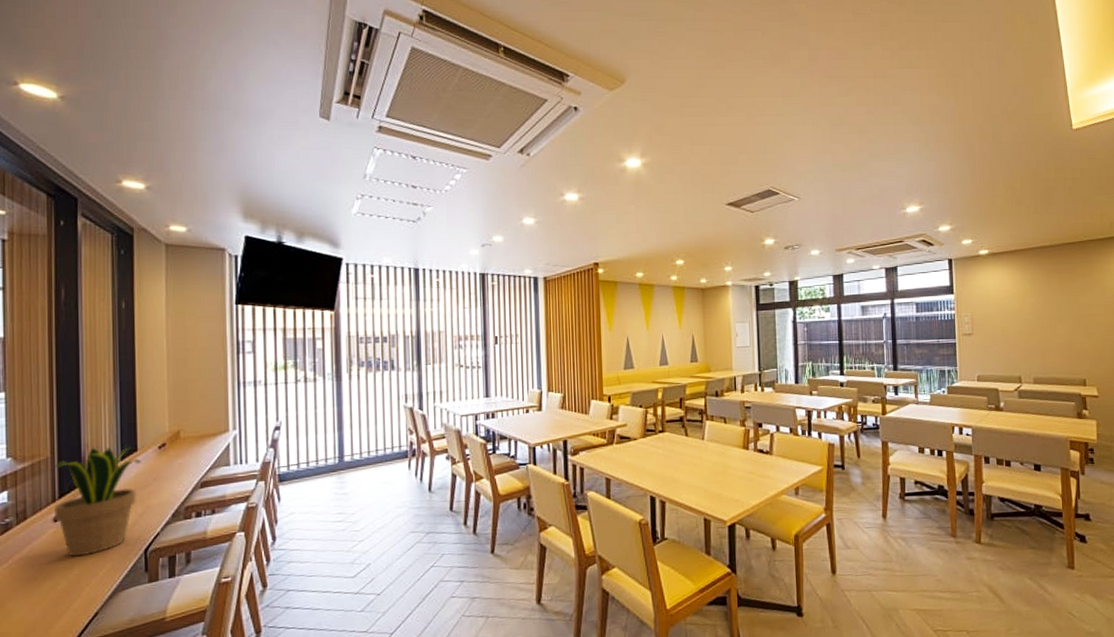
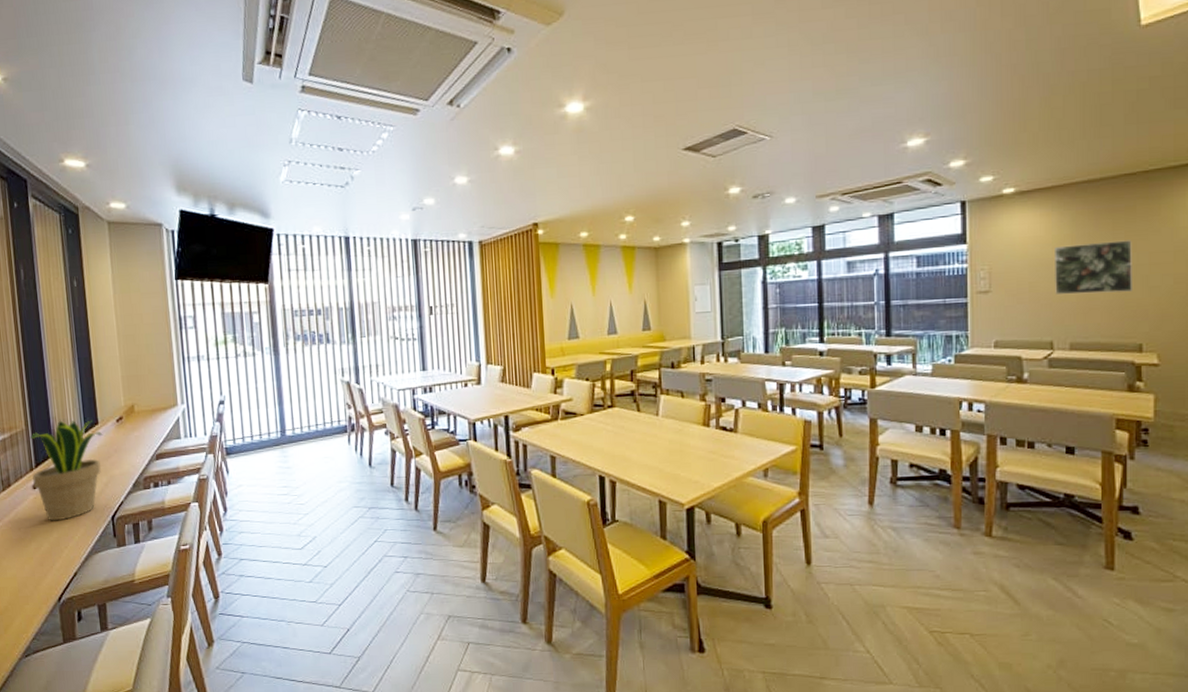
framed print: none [1019,295,1076,338] -> present [1055,240,1132,295]

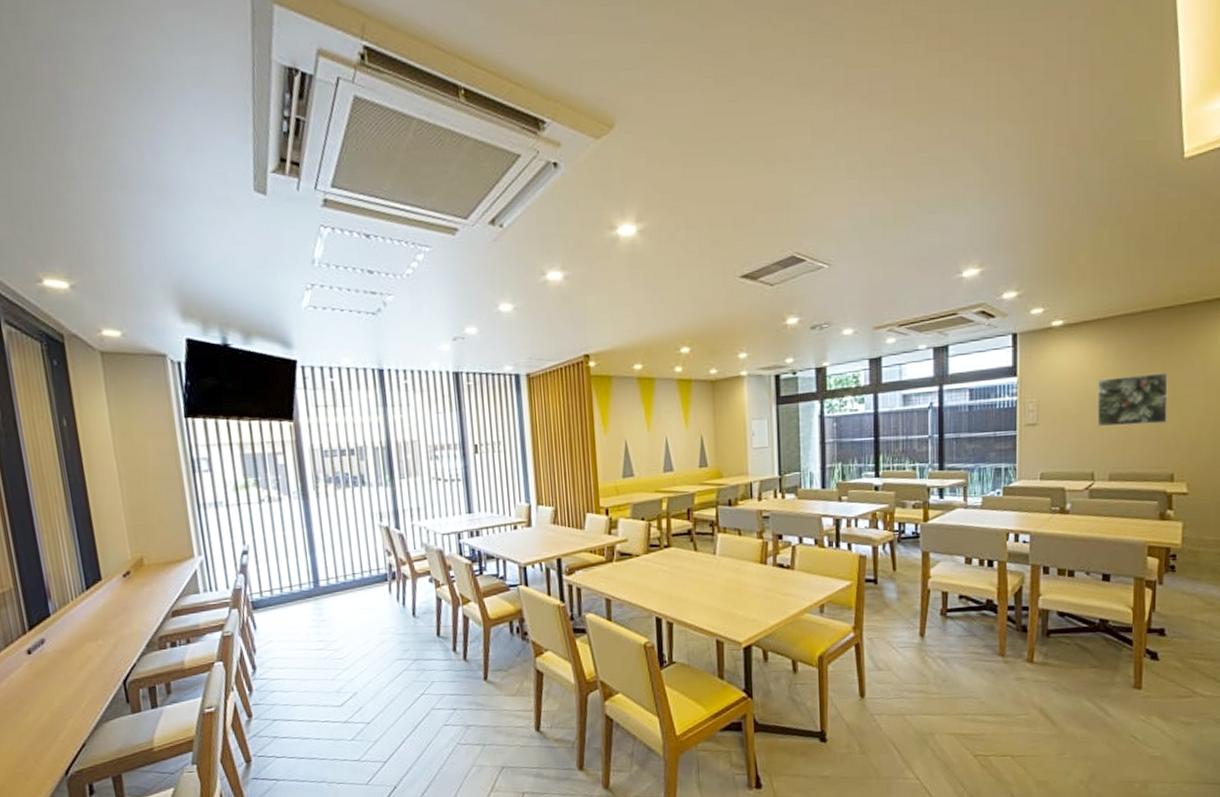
potted plant: present [29,420,103,521] -> none [19,575,108,689]

